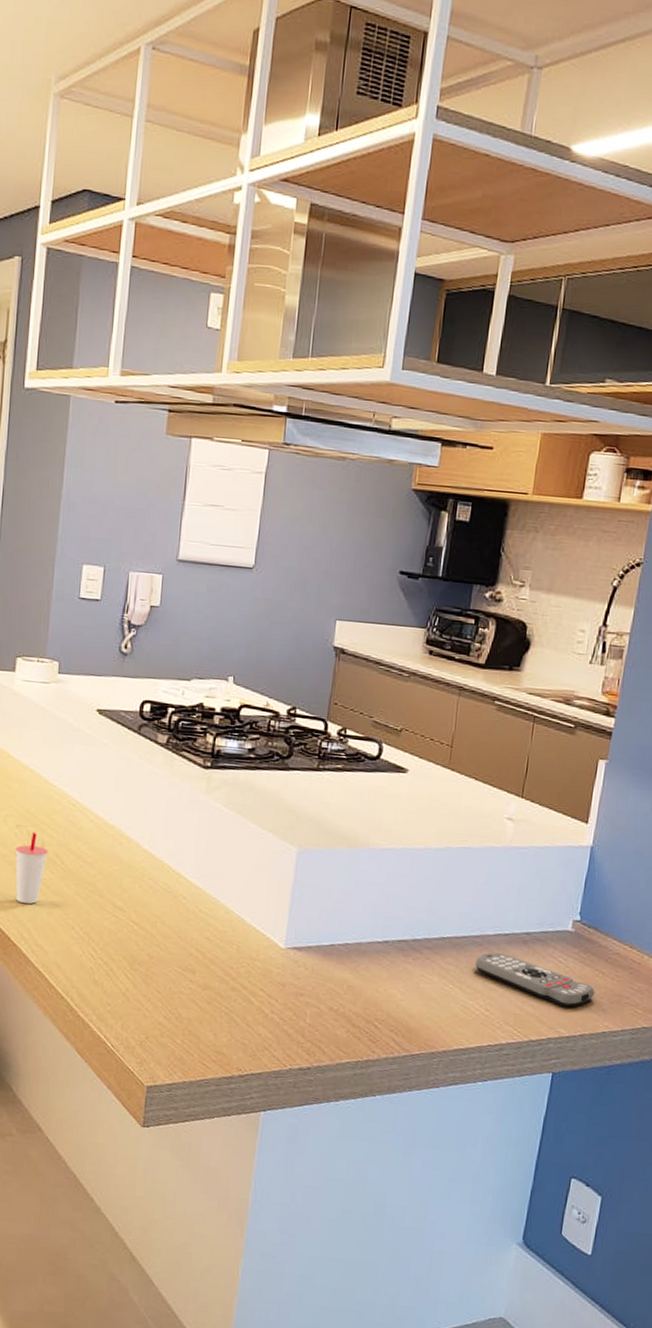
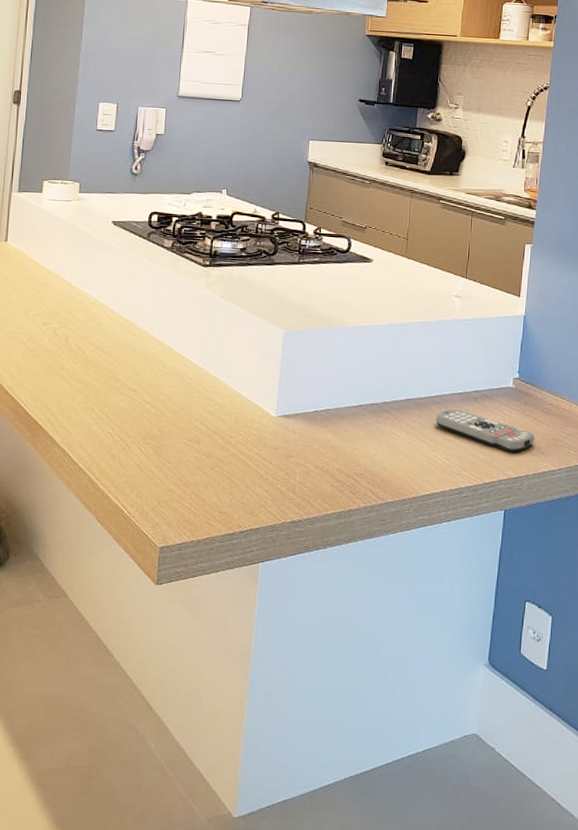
cup: present [15,831,48,904] -> none [42,328,71,391]

